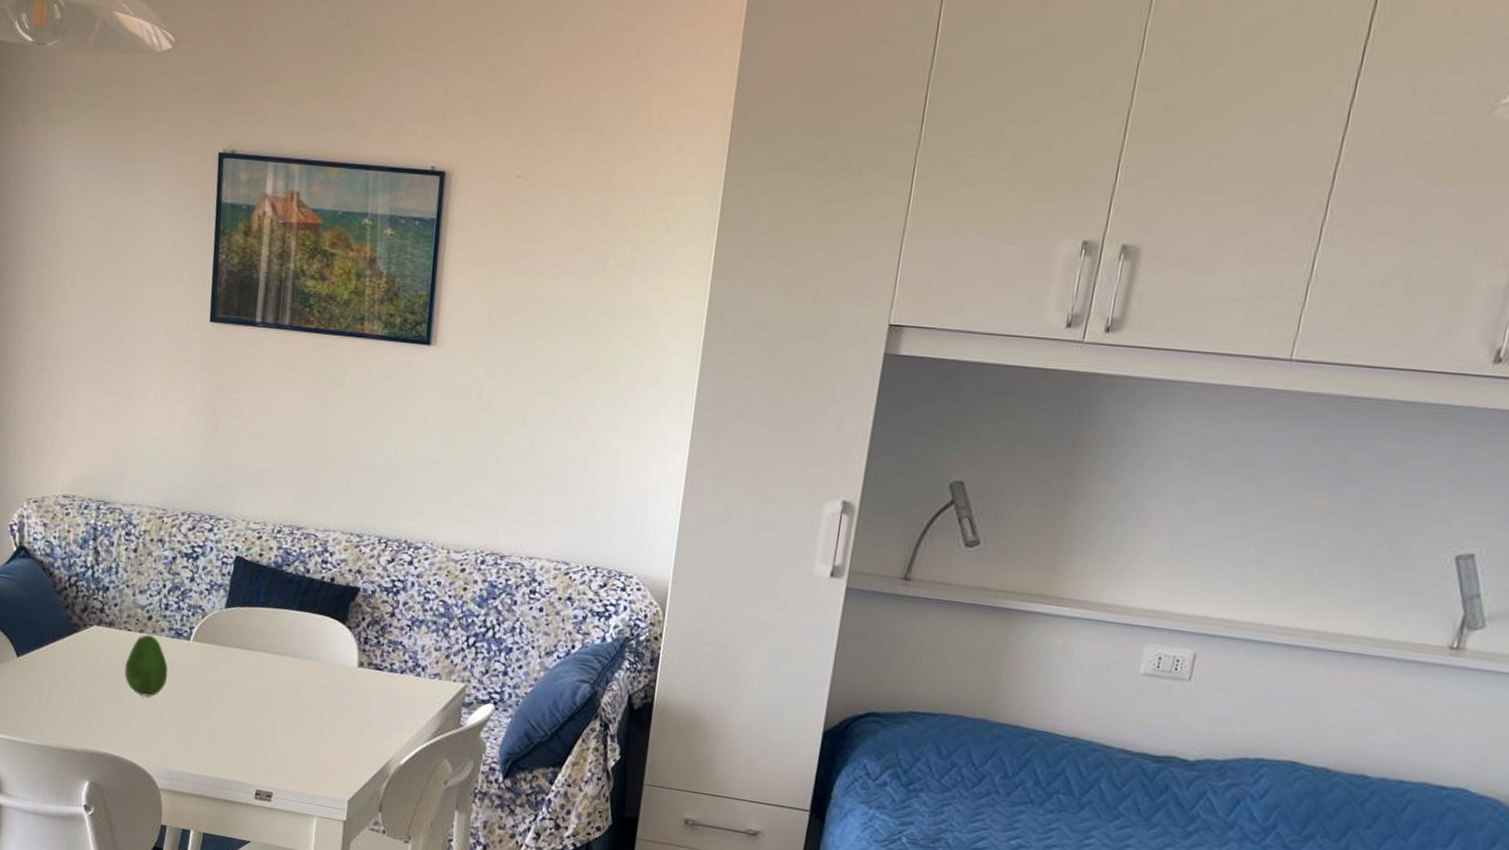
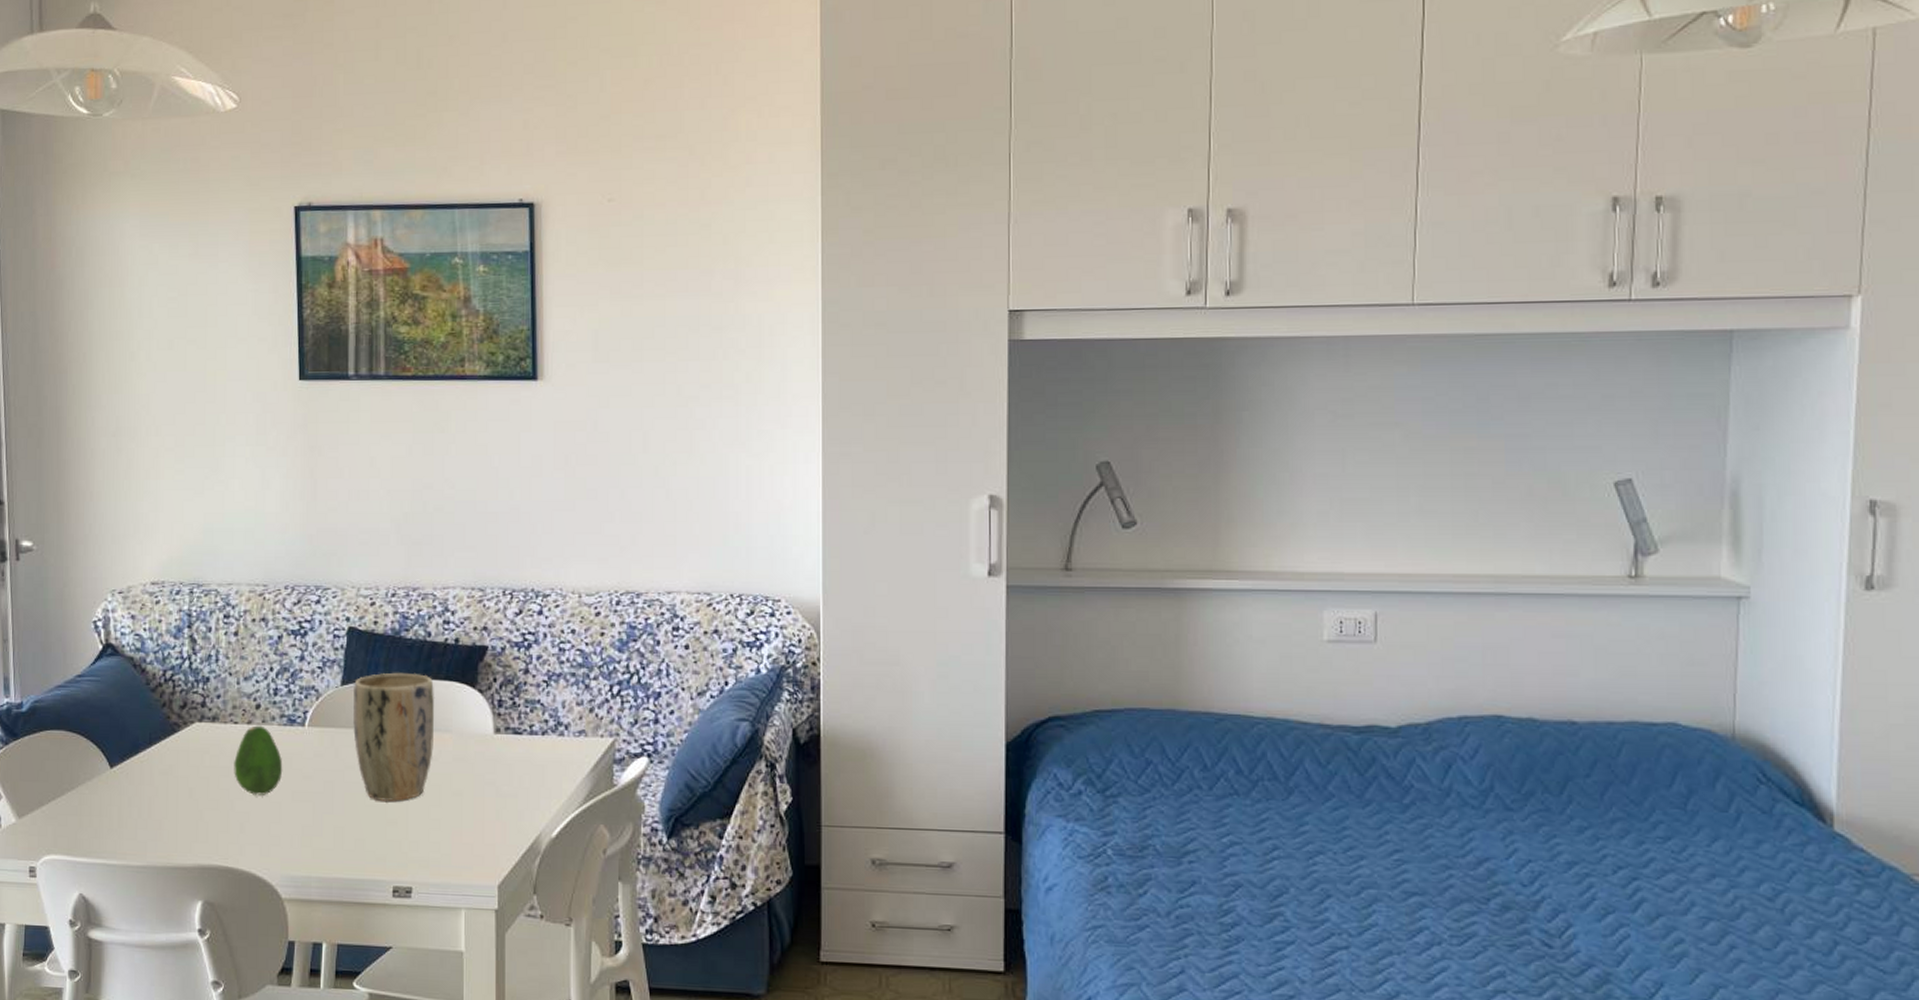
plant pot: none [232,601,308,716] -> present [353,672,435,801]

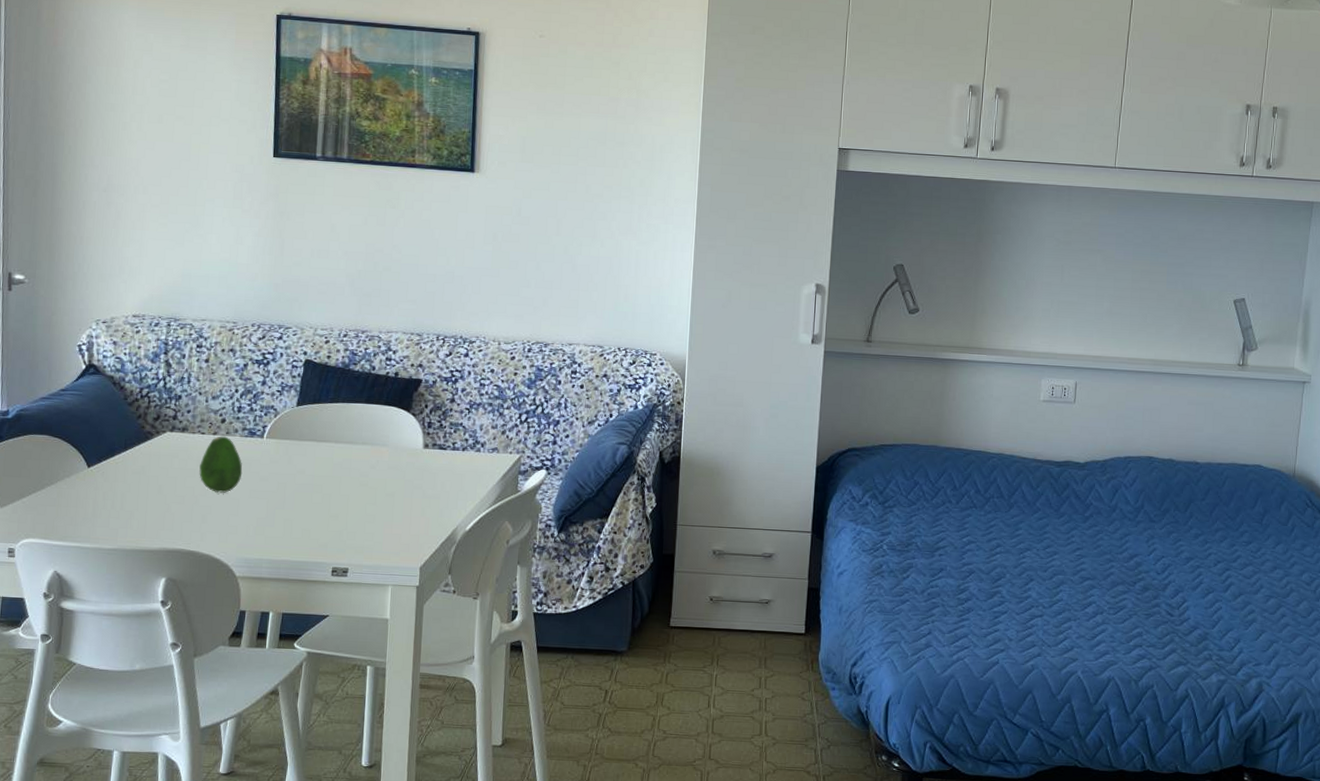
plant pot: present [353,672,435,801] -> none [305,397,376,500]

